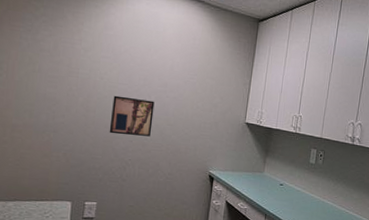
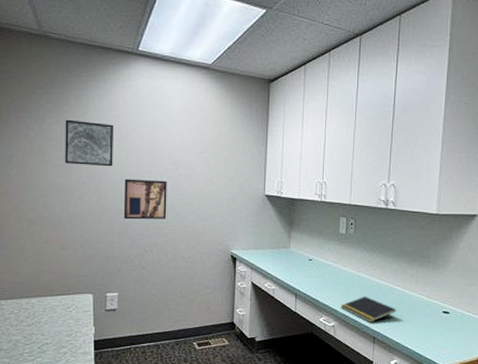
wall art: none [56,33,107,83] -> present [65,119,113,167]

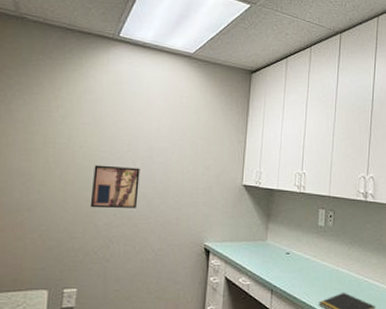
wall art: present [65,119,113,167] -> none [31,101,87,152]

